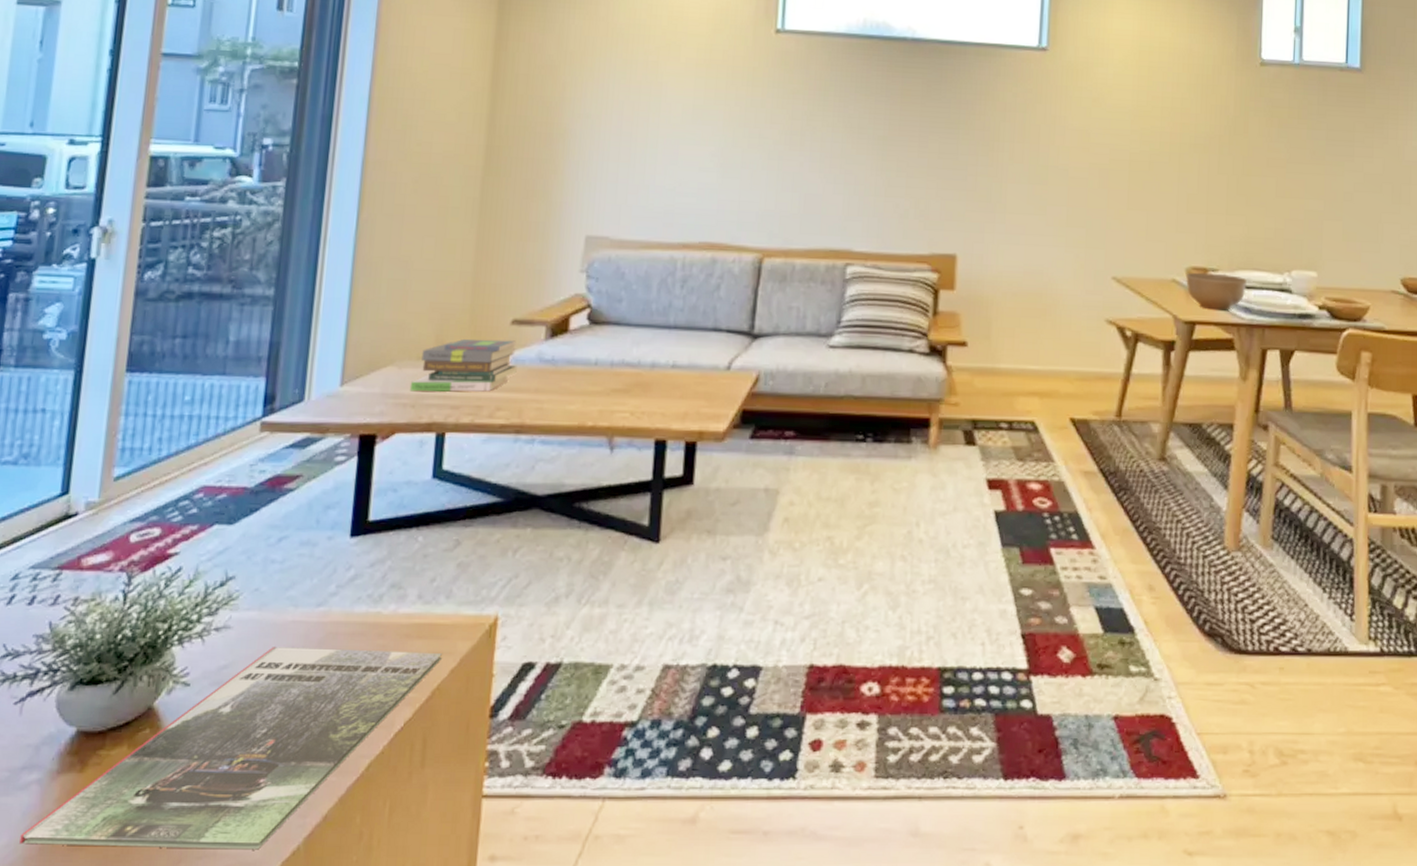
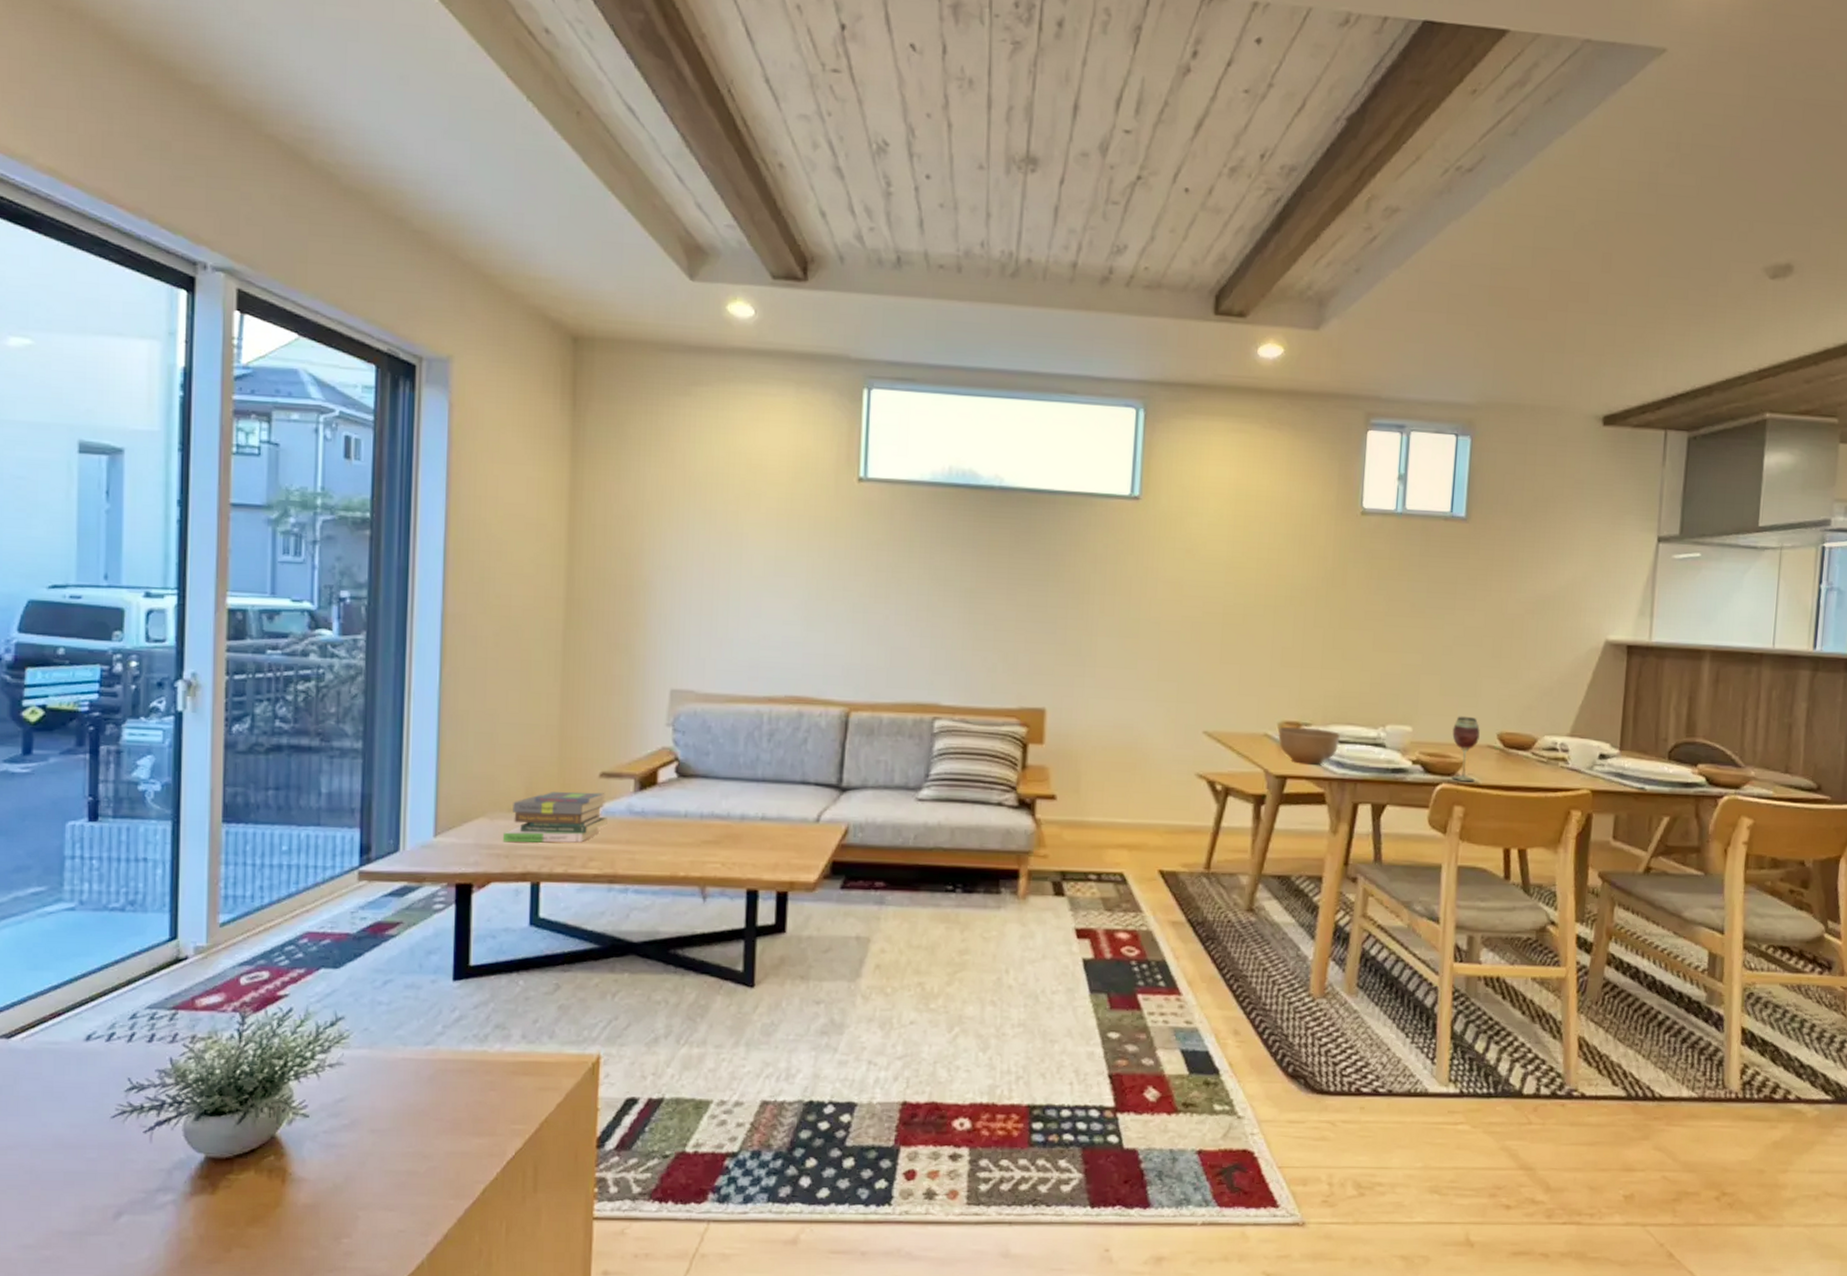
magazine: present [19,647,443,850] -> none [161,1082,549,1264]
wineglass: none [1357,261,1383,328] -> present [1451,716,1480,782]

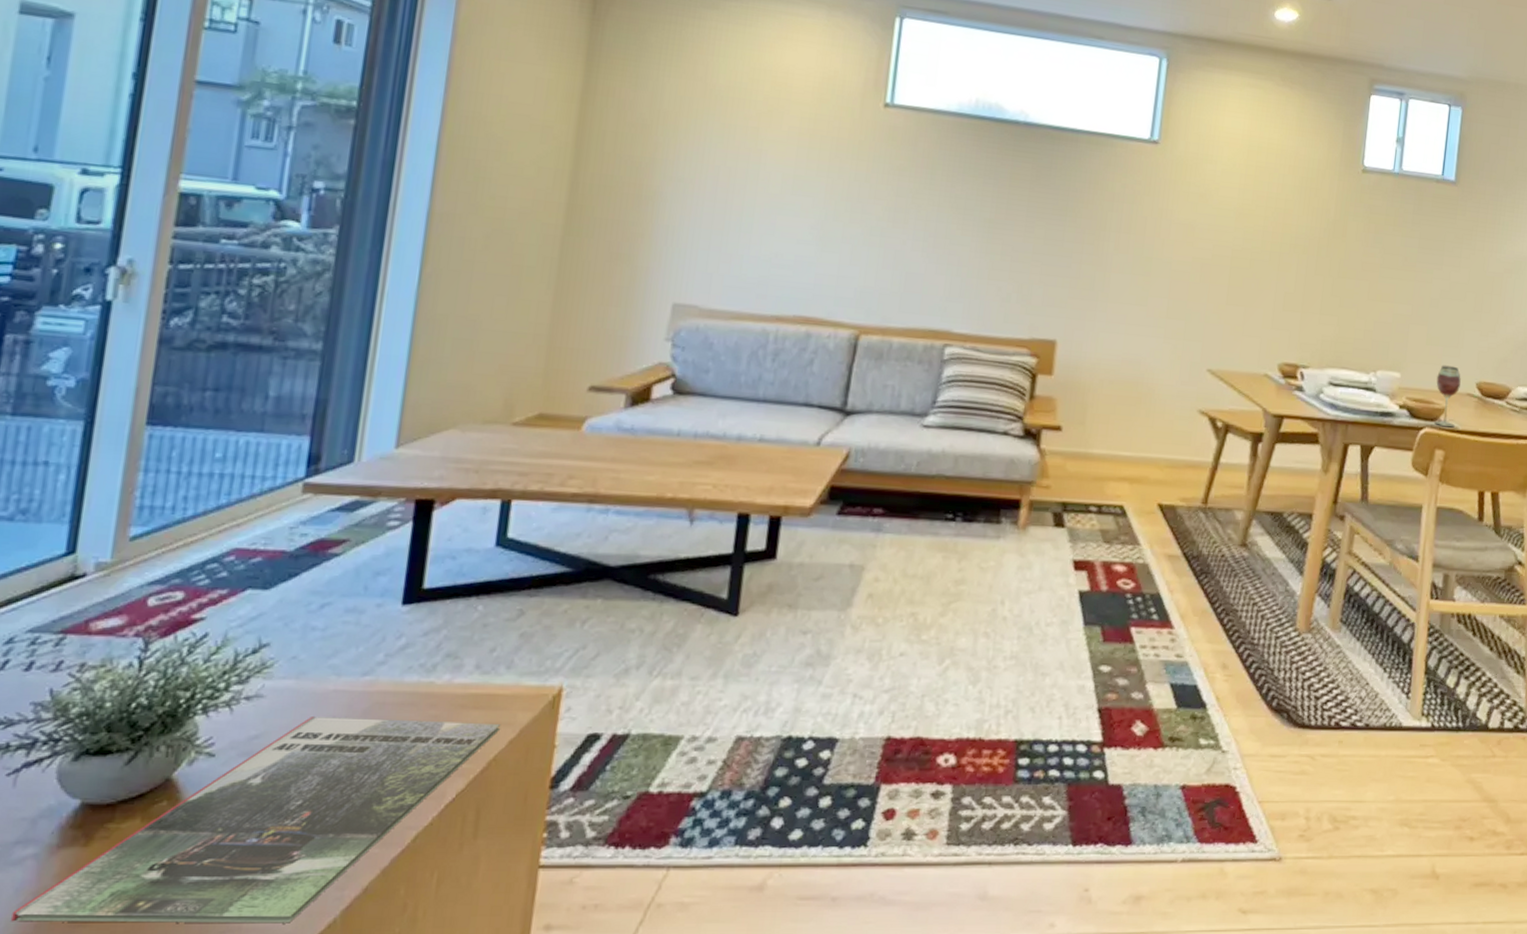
magazine: none [161,1082,549,1264] -> present [11,717,502,924]
books: present [502,791,608,843] -> none [473,404,593,460]
bowl: present [1278,726,1340,765] -> none [1277,368,1335,406]

